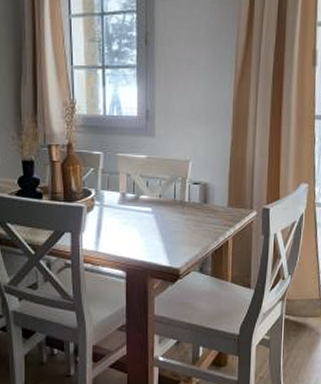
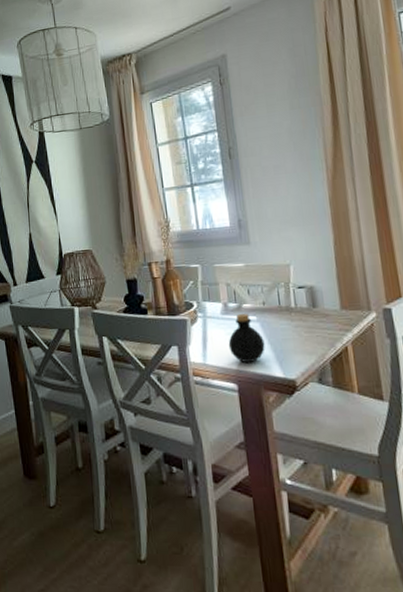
bottle: none [122,205,156,253] -> present [228,314,265,364]

